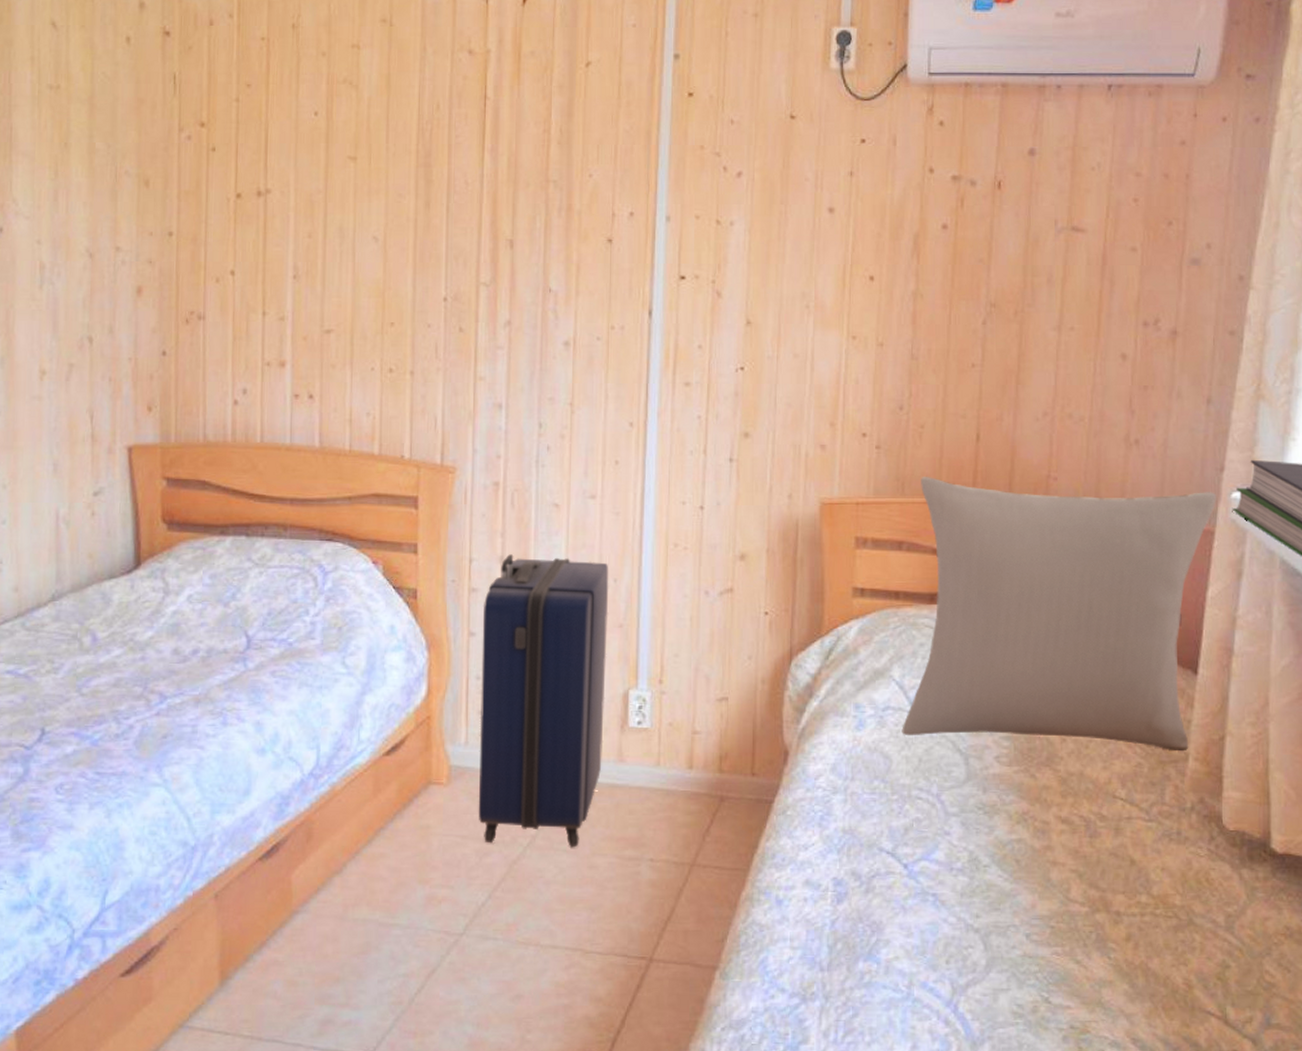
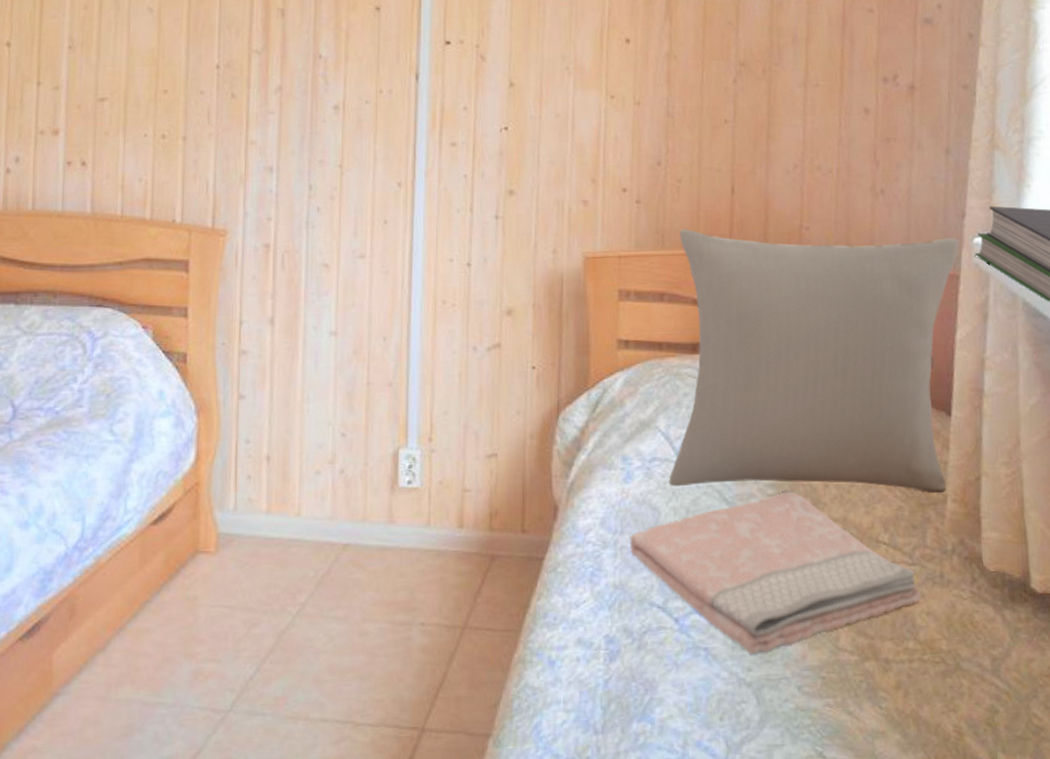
suitcase: present [478,554,609,848] -> none [246,315,379,615]
towel: none [859,745,1158,902] -> present [629,492,922,655]

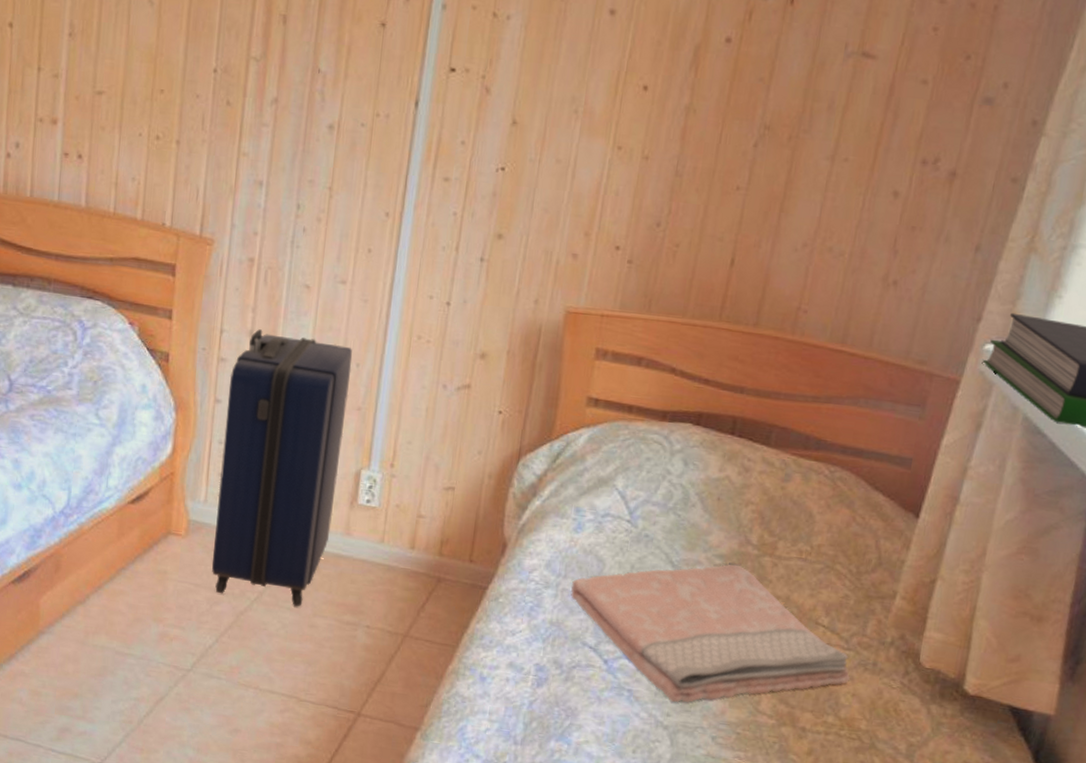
suitcase: none [246,315,379,615] -> present [211,329,353,607]
pillow: present [669,229,960,494] -> none [618,296,969,589]

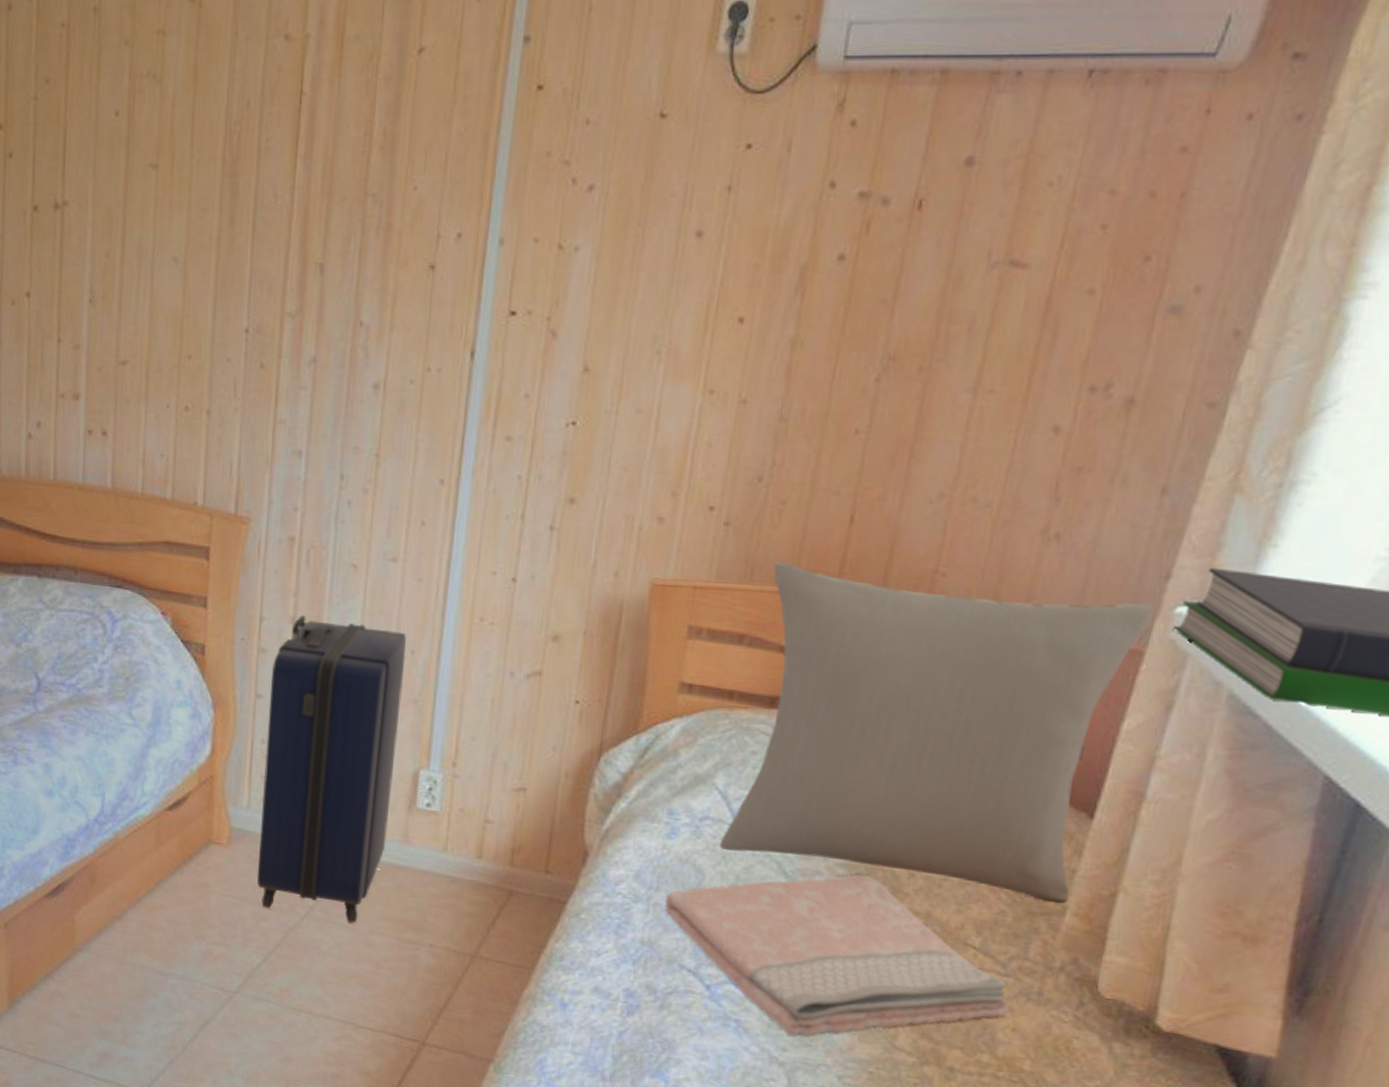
pillow: none [618,296,969,589] -> present [719,562,1155,904]

